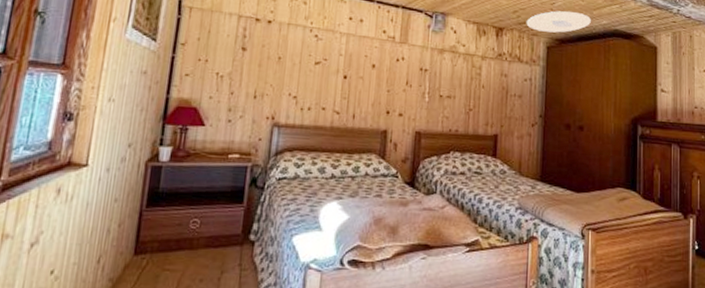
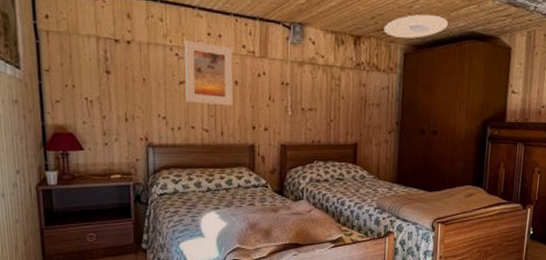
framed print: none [320,23,373,89] -> present [185,40,234,106]

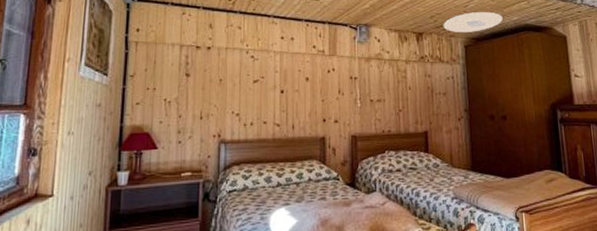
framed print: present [185,40,234,106] -> none [259,44,305,101]

